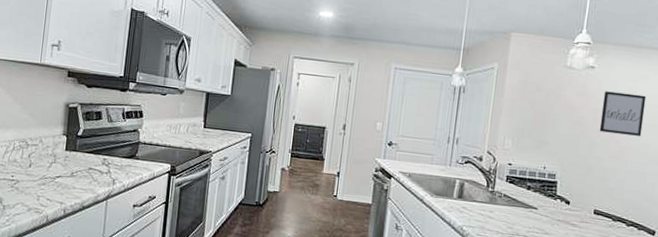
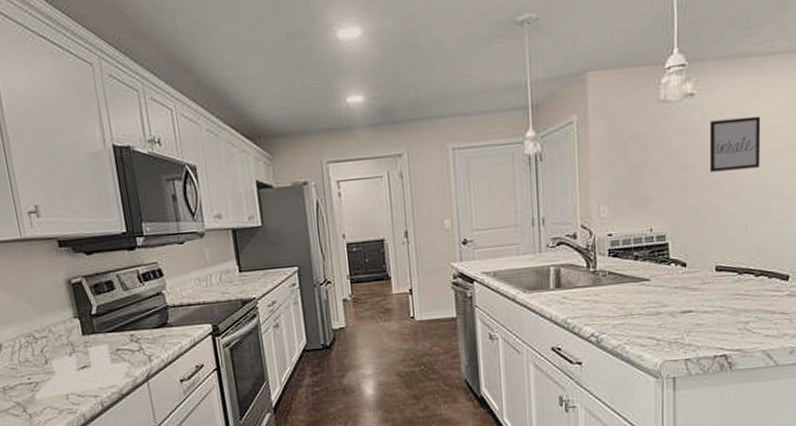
salt and pepper shaker set: none [12,161,96,198] -> present [35,344,129,400]

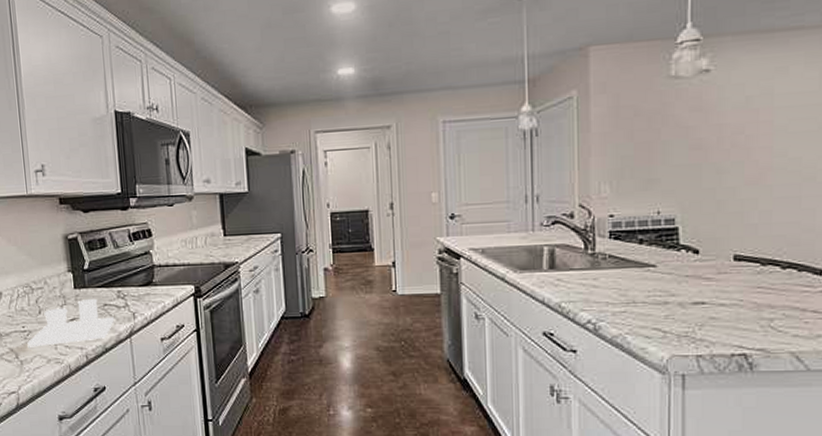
wall art: present [709,116,761,172] -> none [727,94,789,153]

